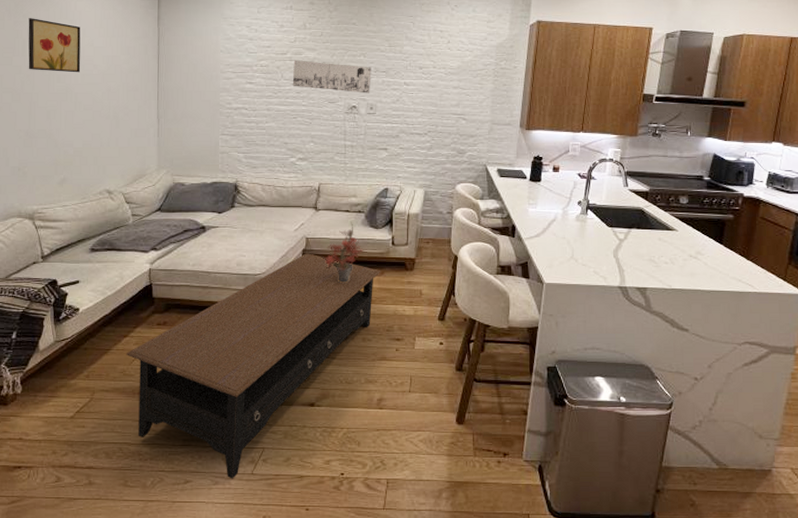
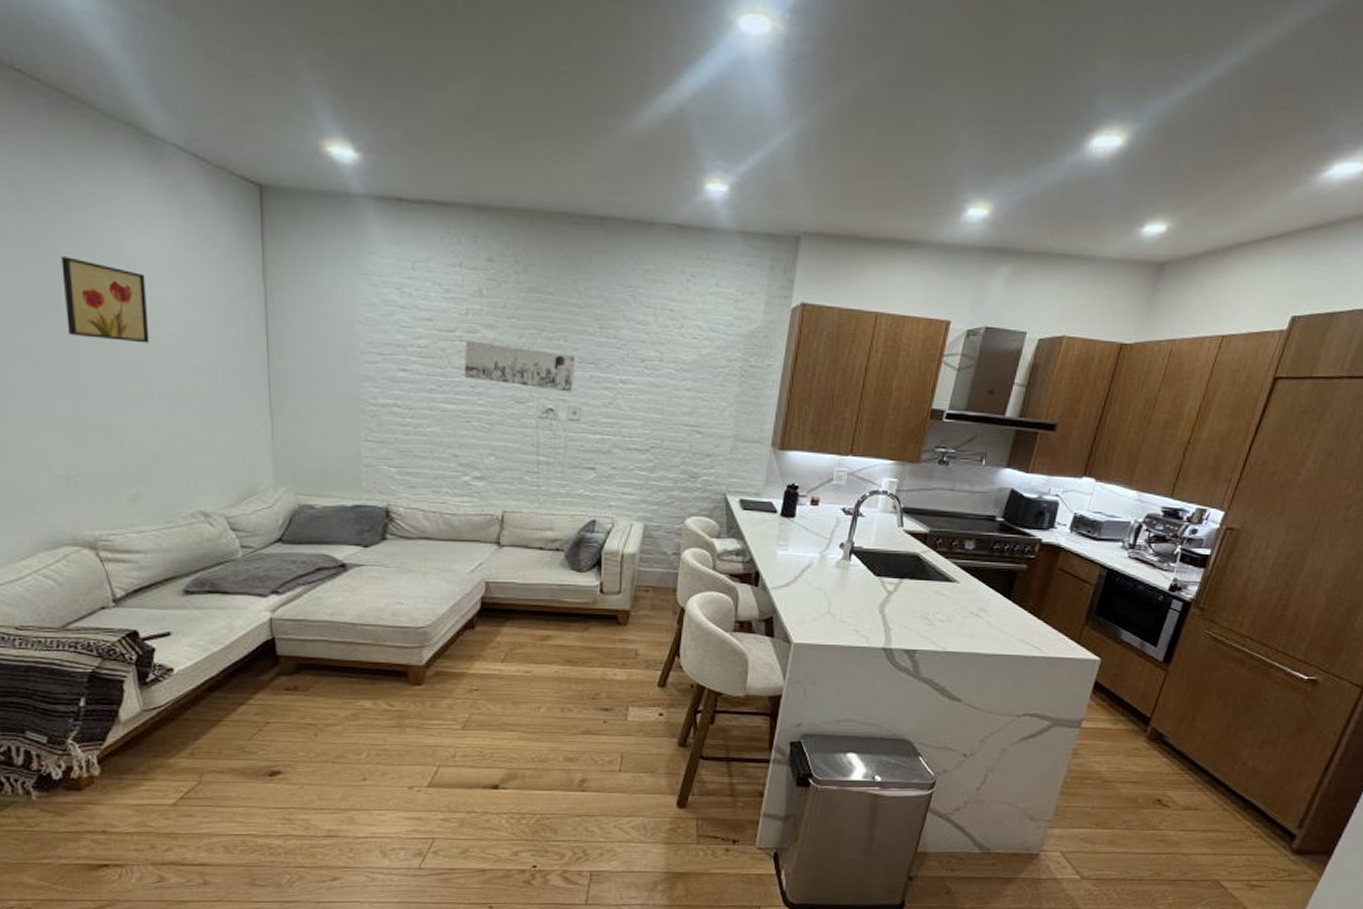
coffee table: present [126,253,381,479] -> none [243,601,586,875]
potted plant: present [322,222,364,283] -> none [507,563,563,639]

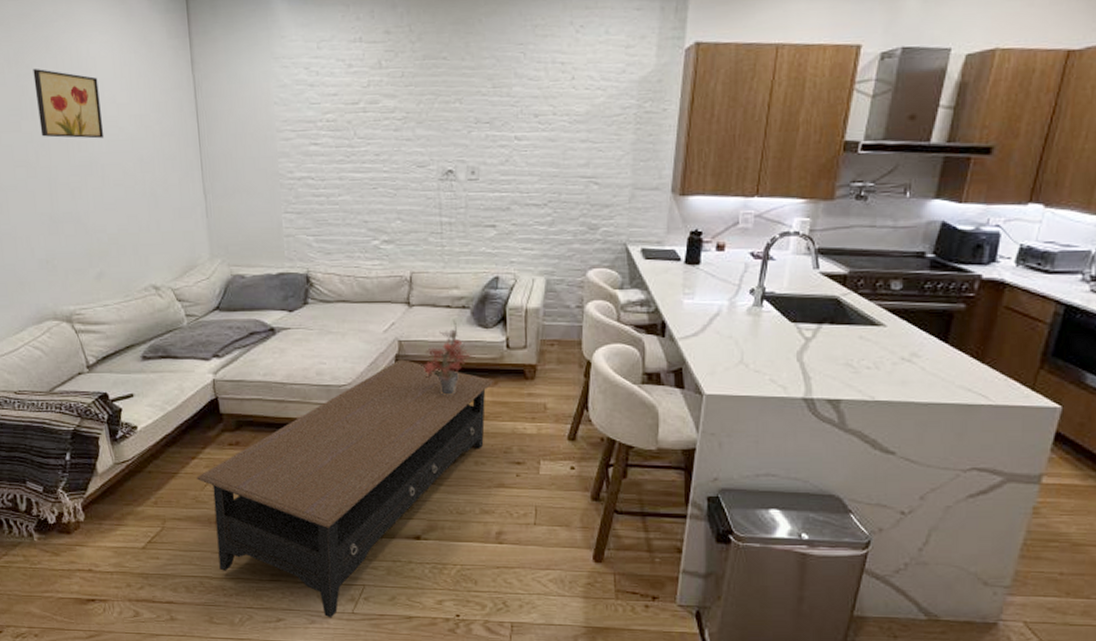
coffee table: none [243,601,586,875] -> present [196,359,494,618]
wall art: present [464,340,575,392] -> none [368,111,471,153]
potted plant: none [507,563,563,639] -> present [419,320,471,395]

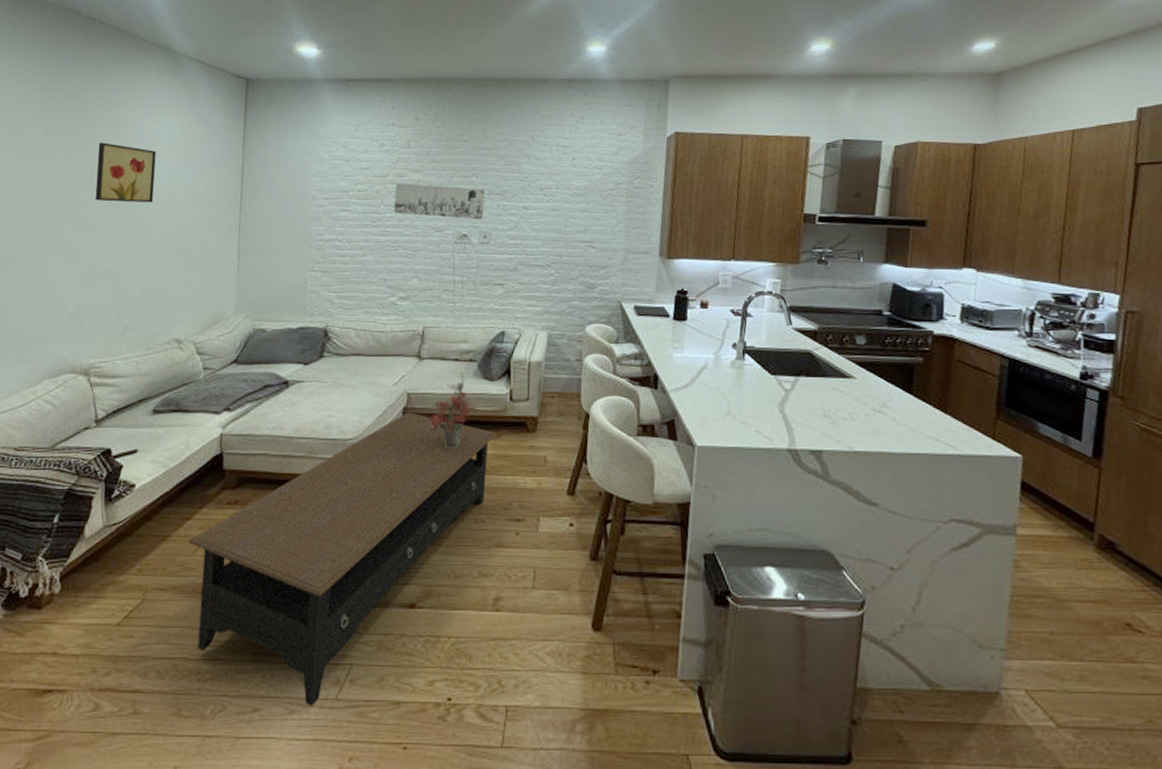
wall art: none [368,111,471,153] -> present [393,183,485,220]

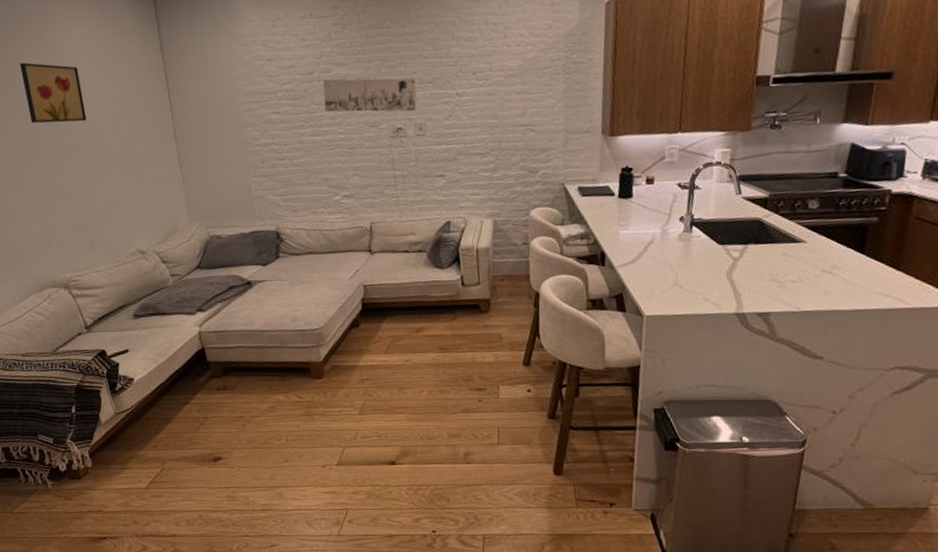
coffee table: present [188,412,497,707] -> none [189,302,453,541]
potted plant: present [426,373,476,448] -> none [383,263,430,332]

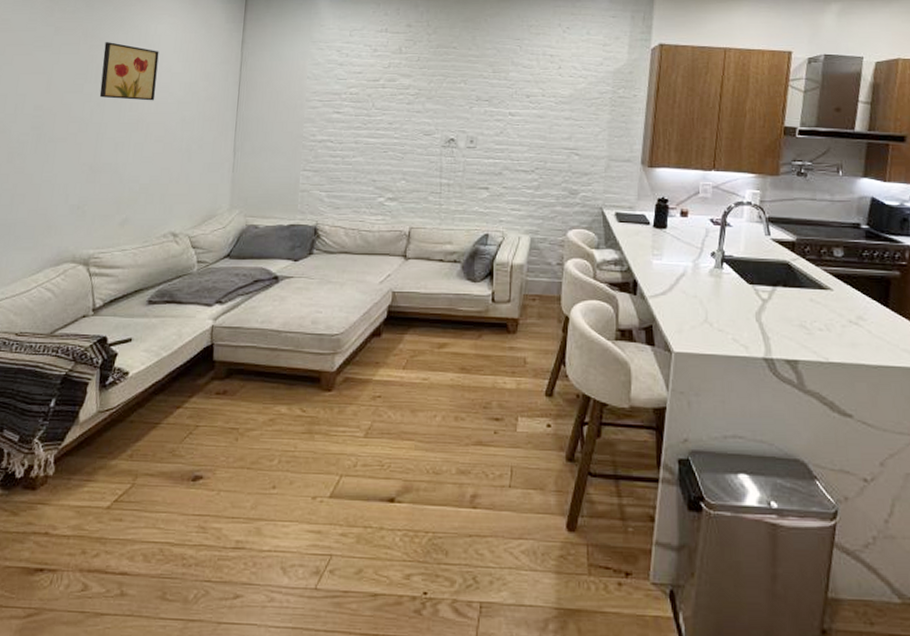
wall art: present [322,78,417,112] -> none [384,87,473,125]

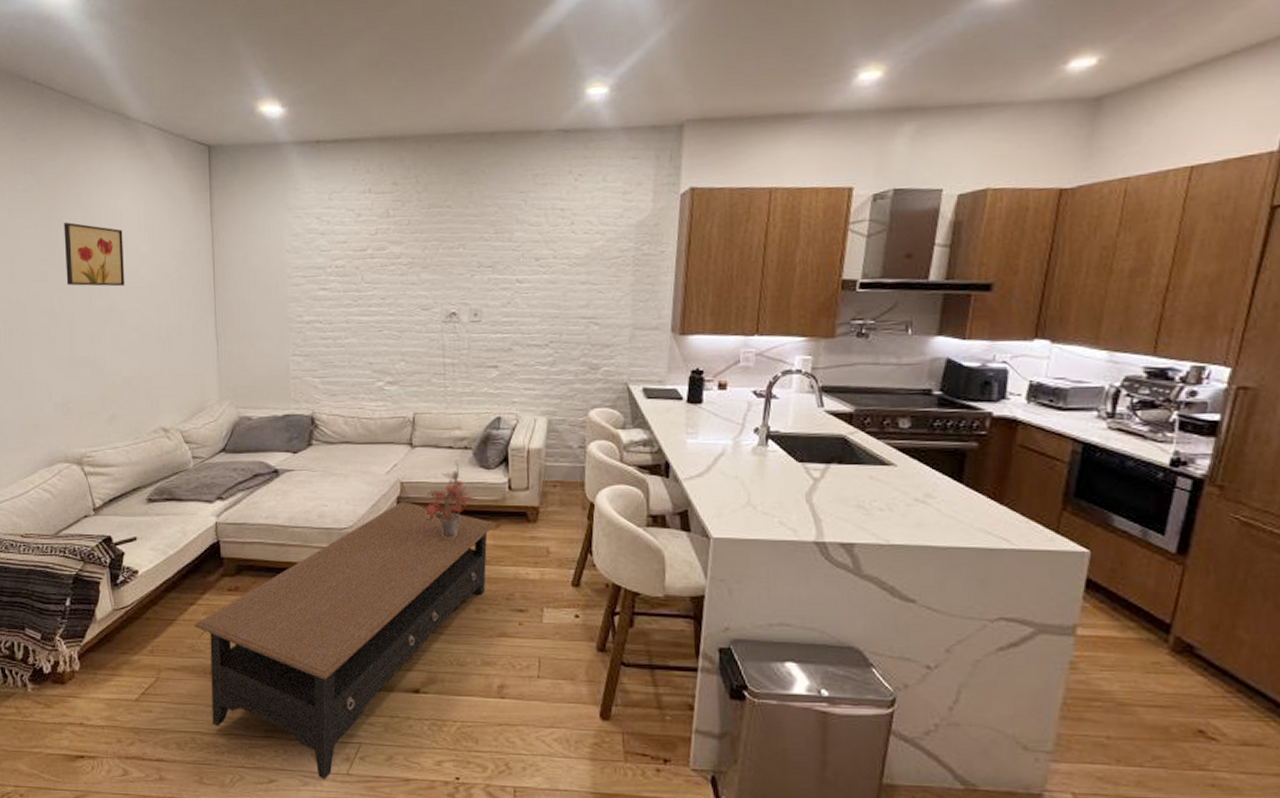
coffee table: none [177,310,479,595] -> present [194,501,496,780]
potted plant: none [409,274,459,347] -> present [421,461,473,538]

